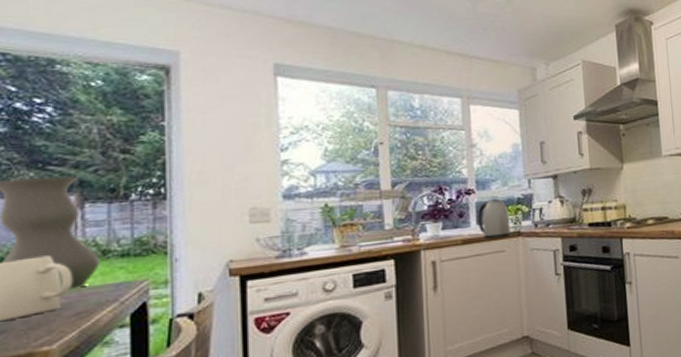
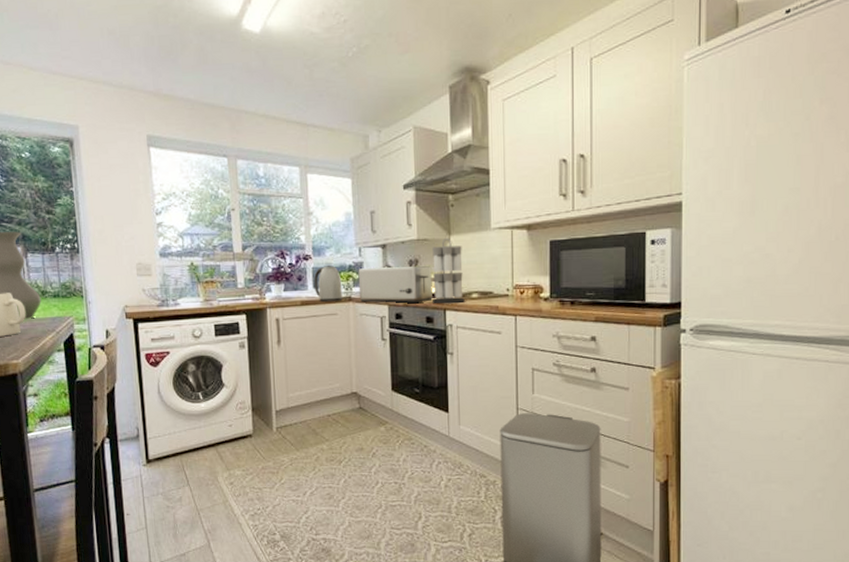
toaster: none [527,195,608,237] -> present [358,266,433,304]
spice rack: none [606,166,641,233] -> present [432,238,465,304]

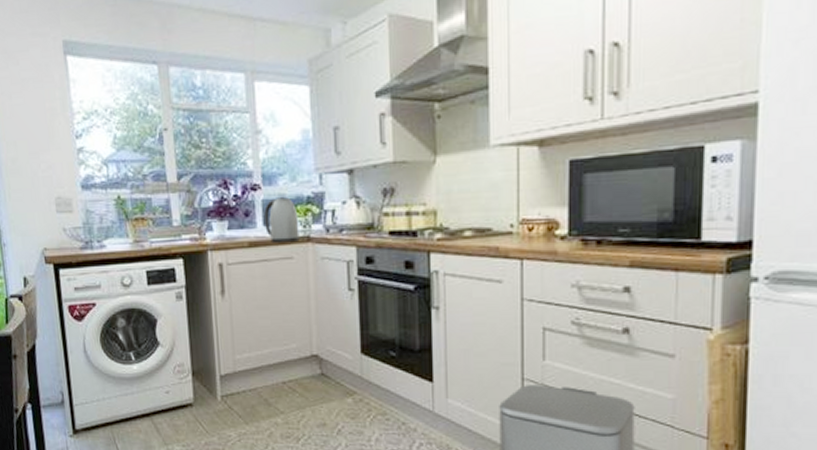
toaster: present [358,266,433,304] -> none [318,196,413,245]
spice rack: present [432,238,465,304] -> none [413,160,455,245]

